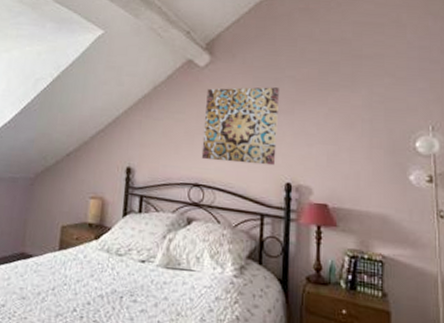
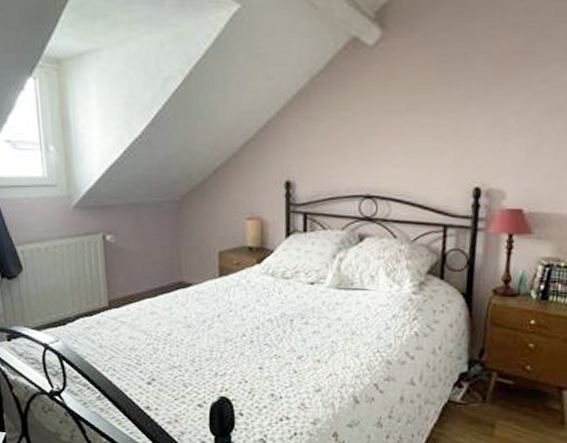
wall art: present [201,87,279,166] -> none [373,67,470,168]

